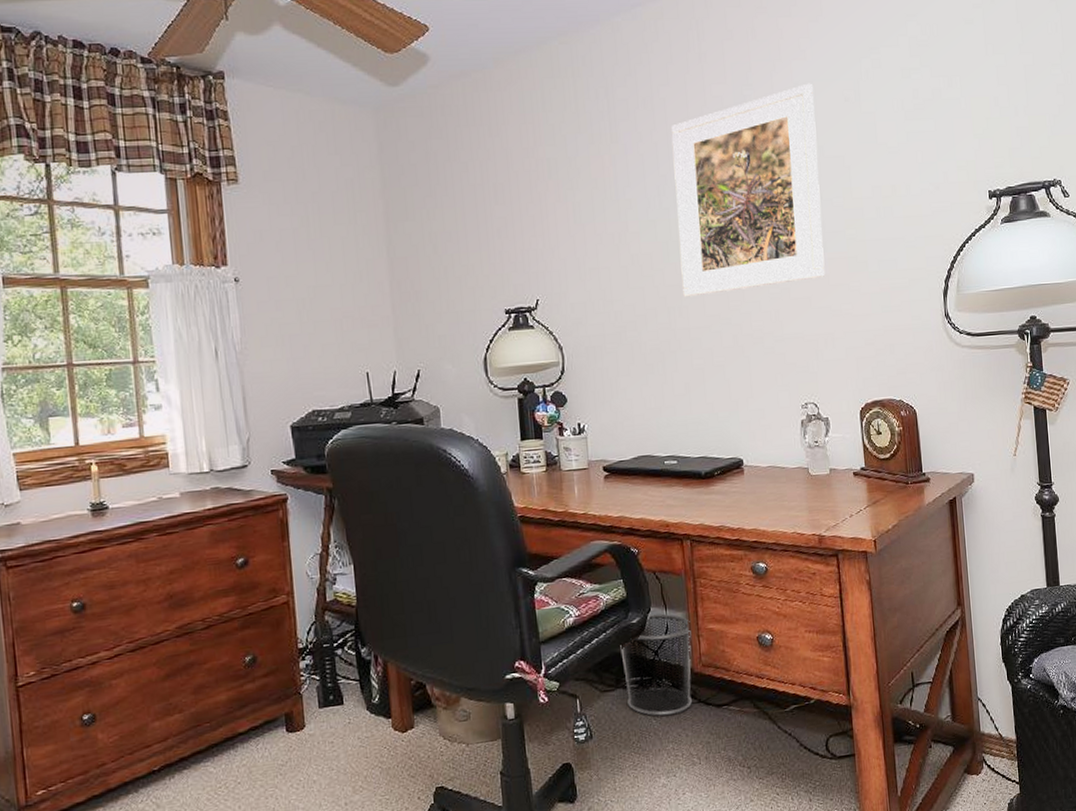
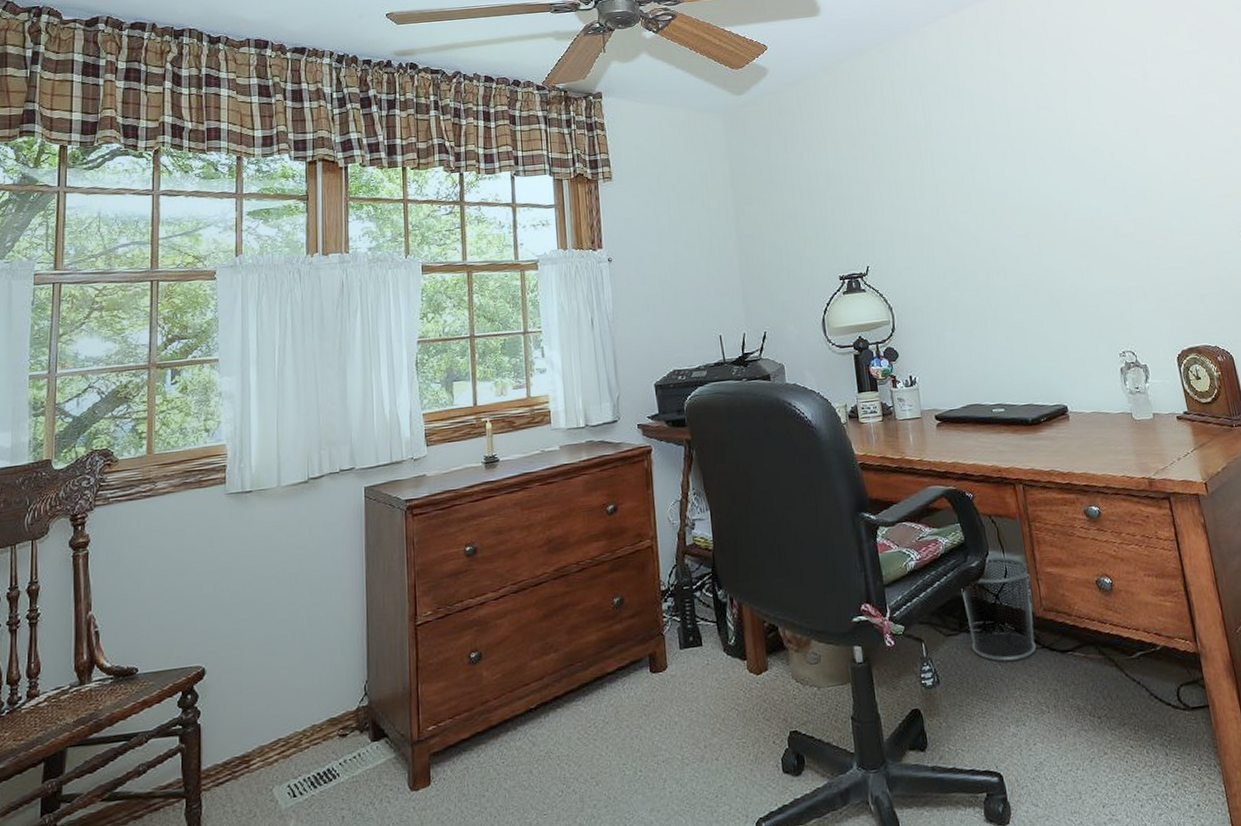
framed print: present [671,83,825,298] -> none [978,69,1131,259]

